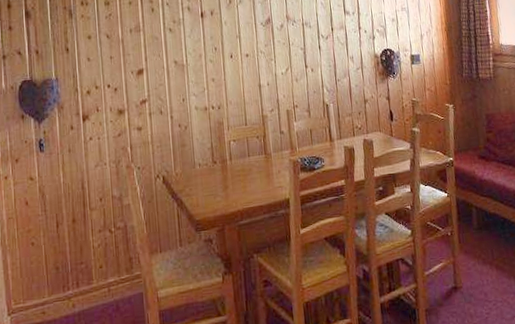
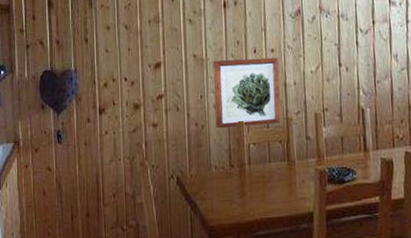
wall art: none [193,61,257,129] -> present [213,57,281,129]

